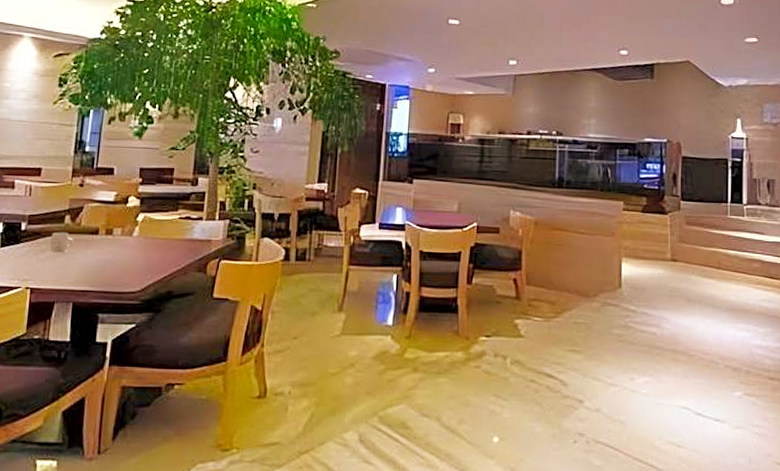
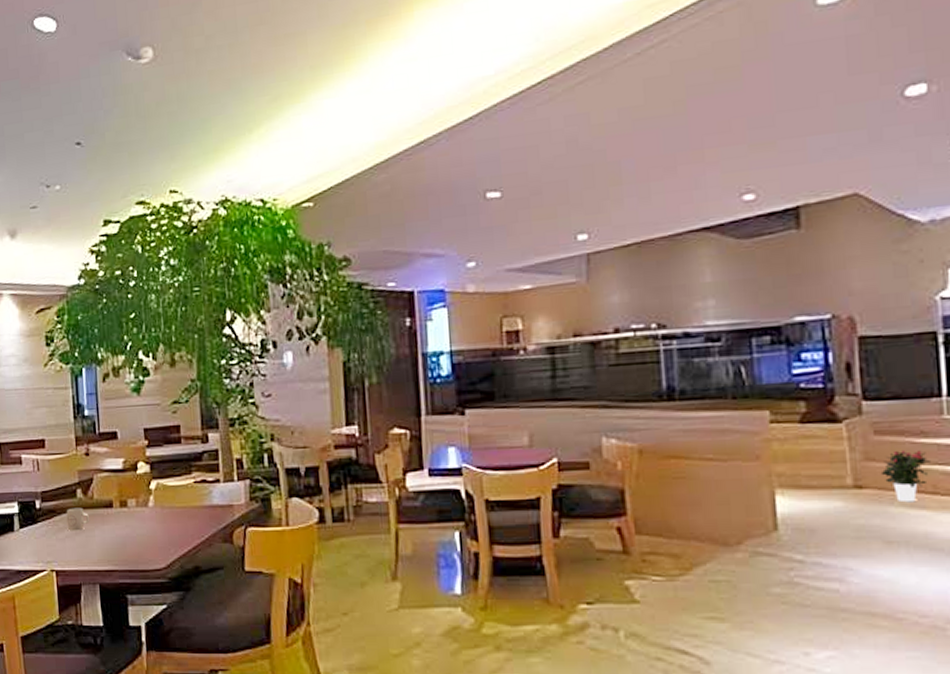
potted flower: none [688,236,718,274] -> present [880,449,931,503]

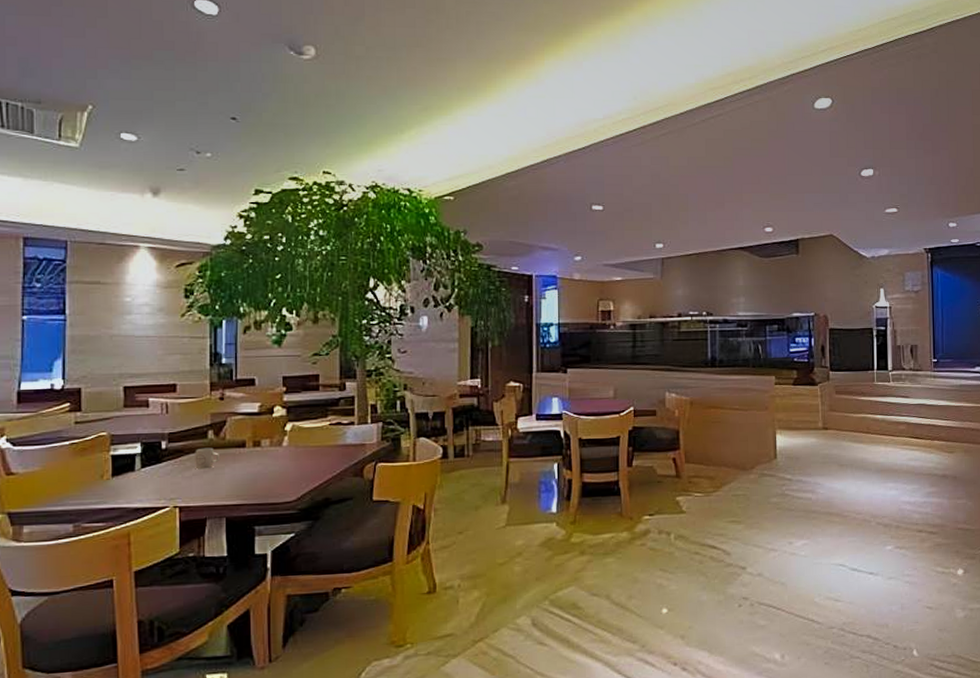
potted flower: present [880,449,931,503] -> none [838,404,866,439]

